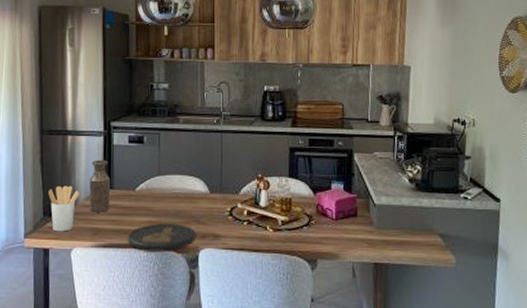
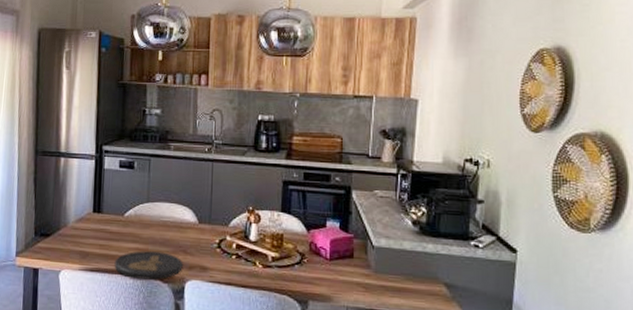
utensil holder: present [49,185,79,232] -> none [40,206,70,253]
bottle: present [89,160,111,212] -> none [78,183,100,236]

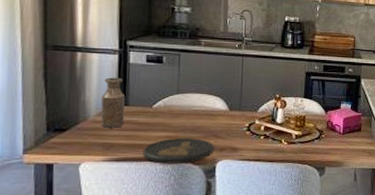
bottle: none [78,183,100,236] -> present [101,77,126,128]

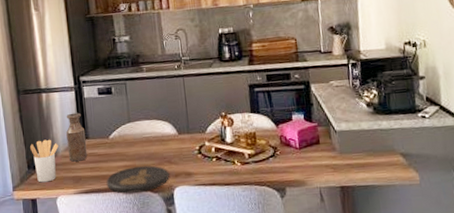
utensil holder: none [53,102,90,147] -> present [30,139,58,183]

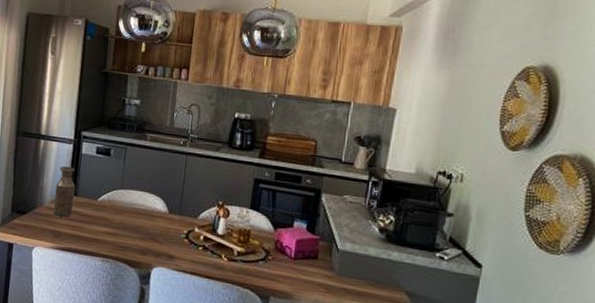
utensil holder: present [30,139,58,183] -> none [18,186,46,230]
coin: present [106,165,169,194] -> none [85,235,151,264]

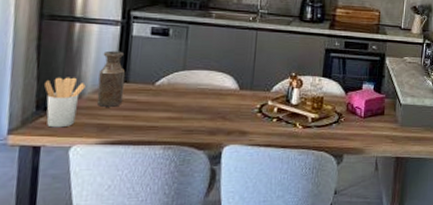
utensil holder: none [18,186,46,230] -> present [44,77,86,128]

